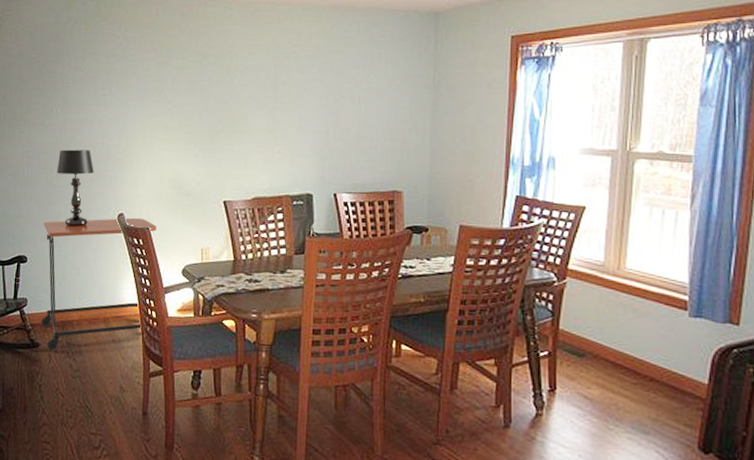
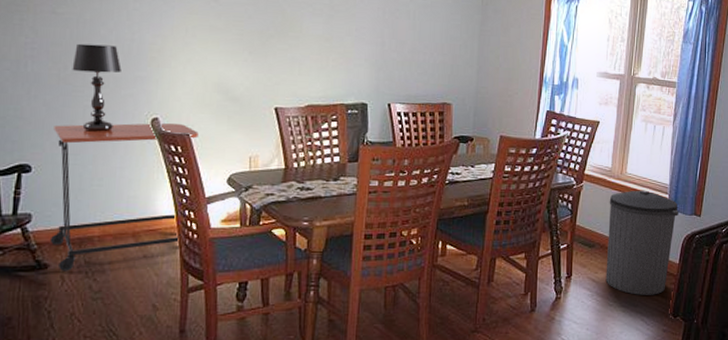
trash can: none [602,289,704,422] -> present [605,190,678,295]

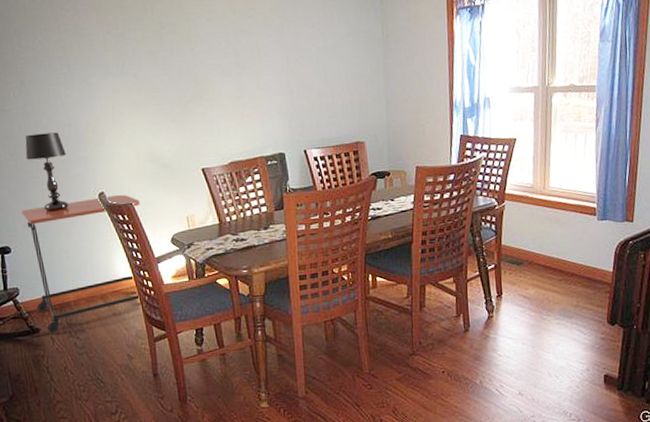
trash can: present [605,190,678,295] -> none [533,202,609,307]

